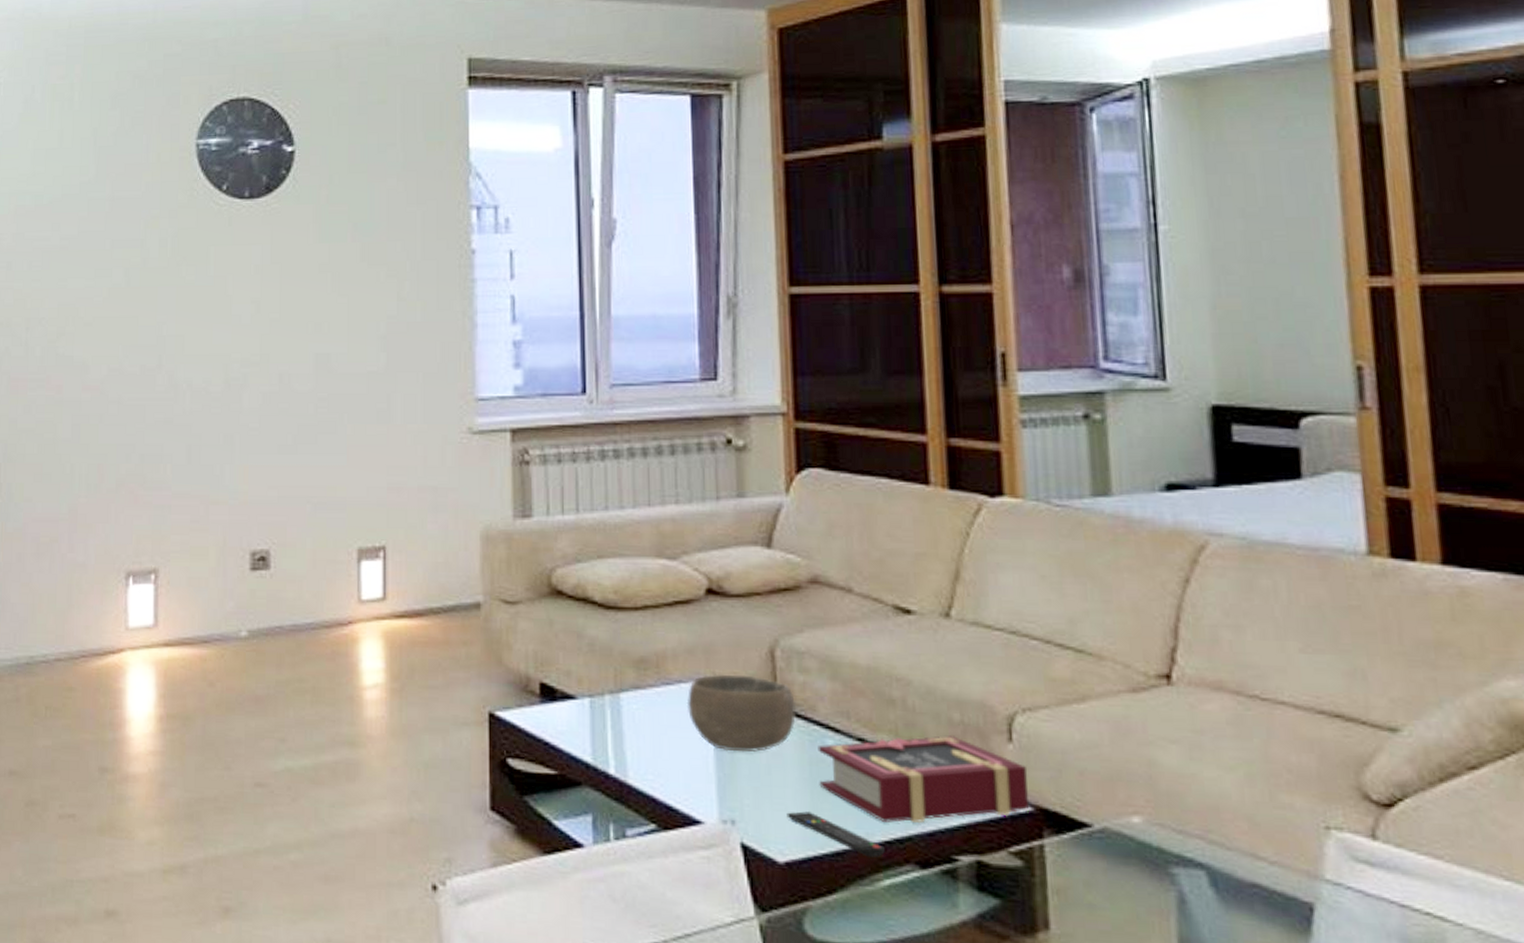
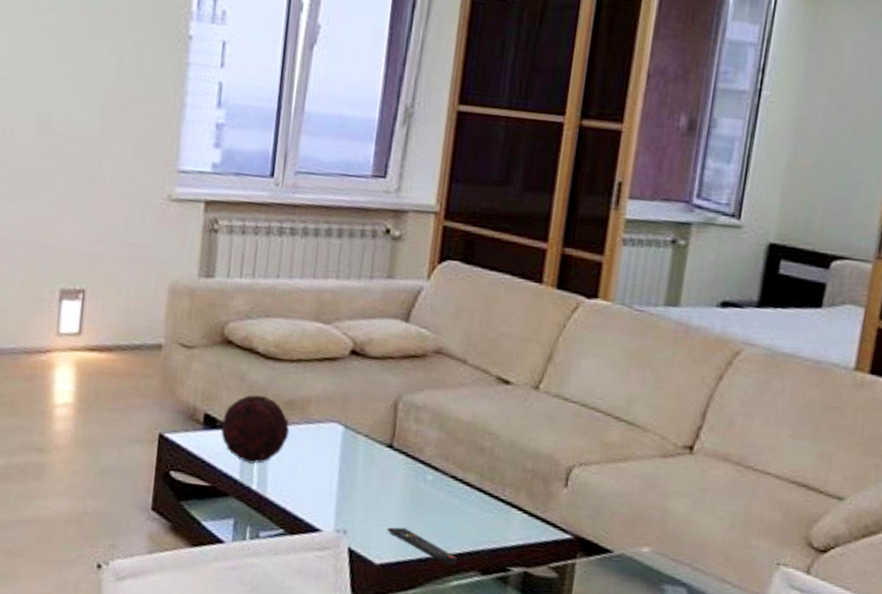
decorative orb: none [562,654,646,741] -> present [221,394,290,464]
bowl: present [686,673,796,752] -> none [321,418,408,480]
book: present [817,736,1029,823] -> none [416,477,575,542]

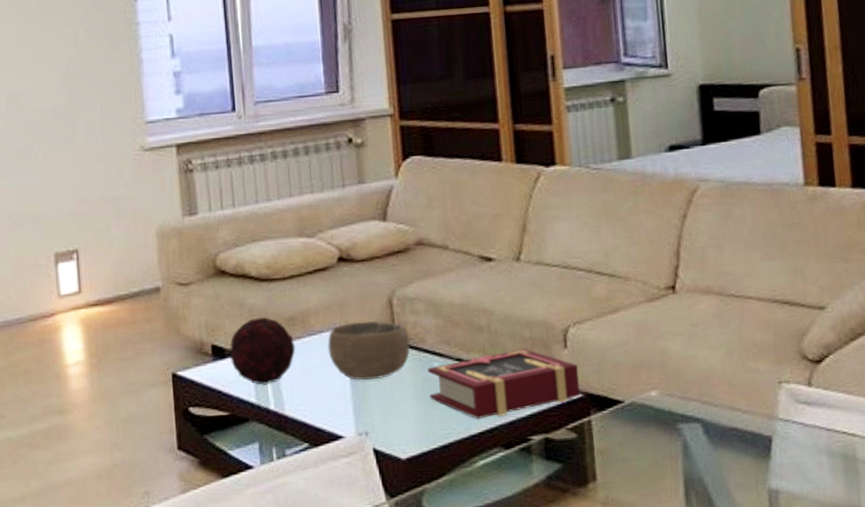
bowl: none [321,418,408,480] -> present [327,321,410,381]
remote control: present [387,527,458,565] -> none [406,418,479,446]
book: none [416,477,575,542] -> present [427,349,580,419]

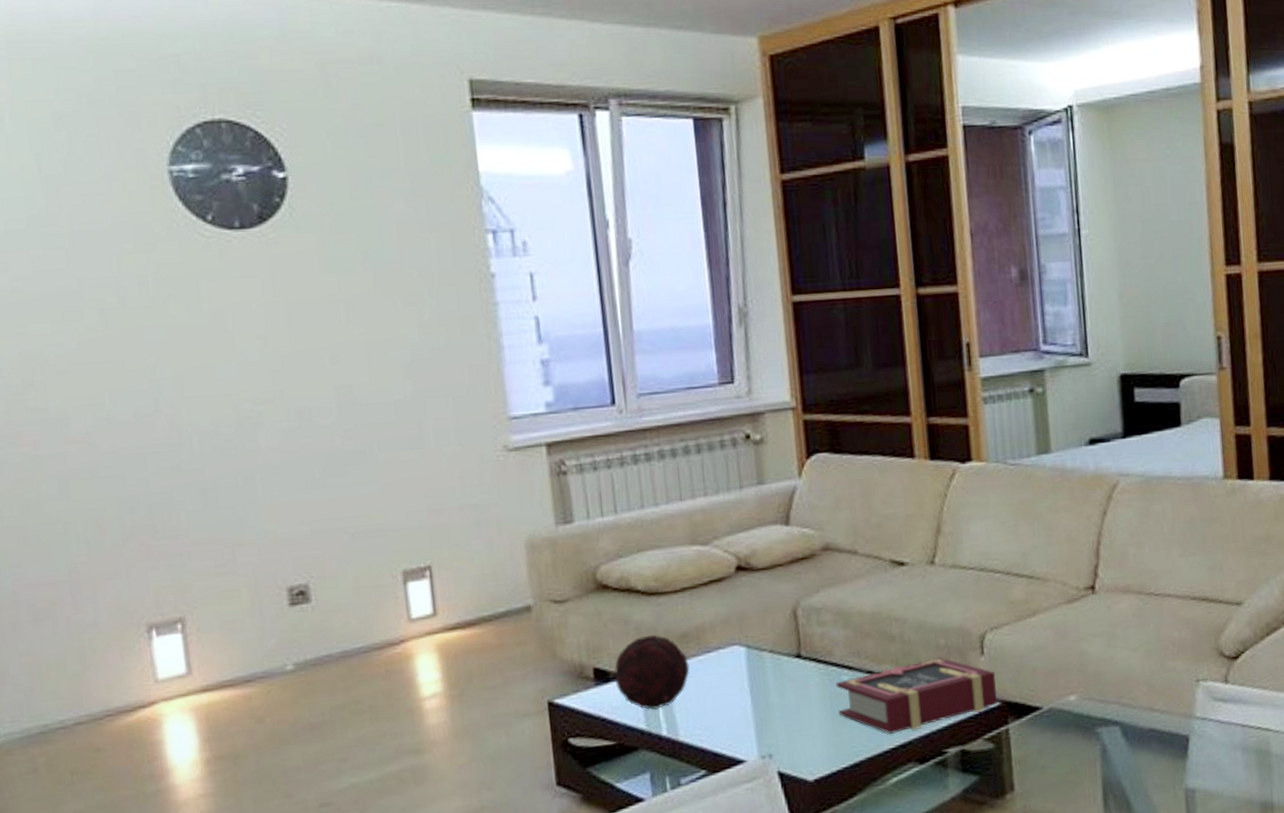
bowl: present [327,321,410,381] -> none [725,634,817,700]

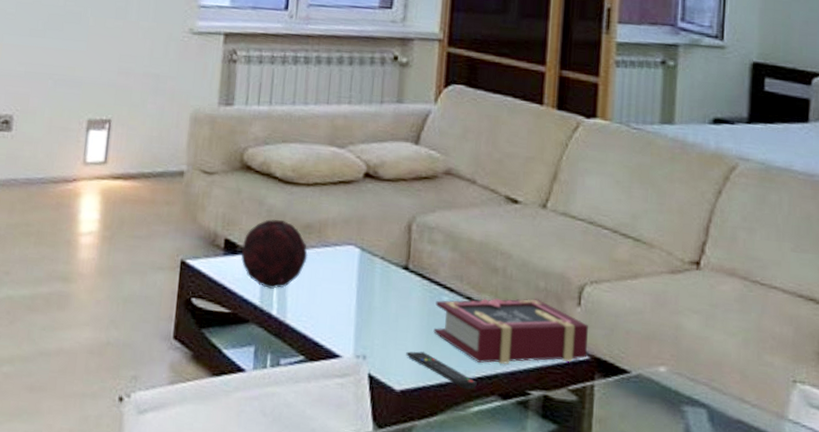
remote control: none [813,736,892,763] -> present [406,351,477,390]

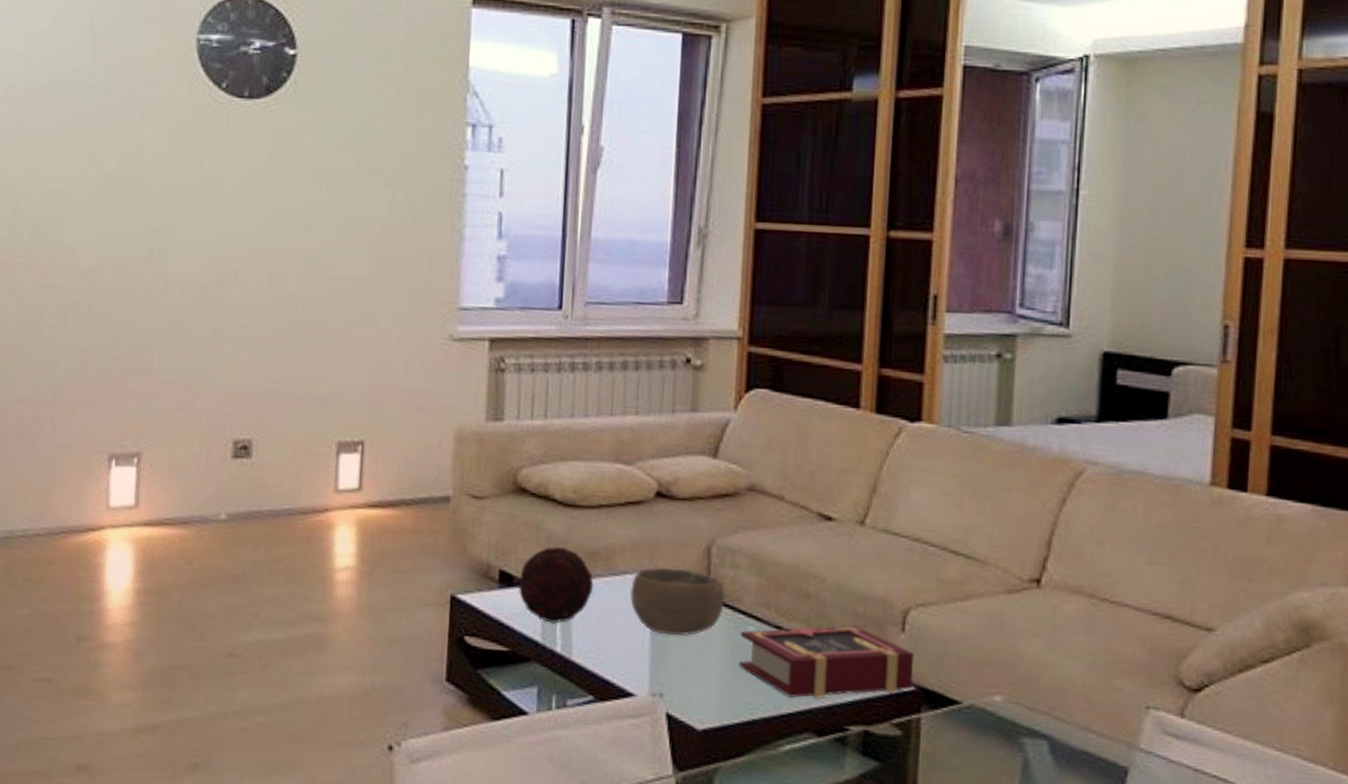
bowl: none [339,240,423,303] -> present [629,567,725,636]
remote control: present [406,351,477,390] -> none [708,687,789,727]

